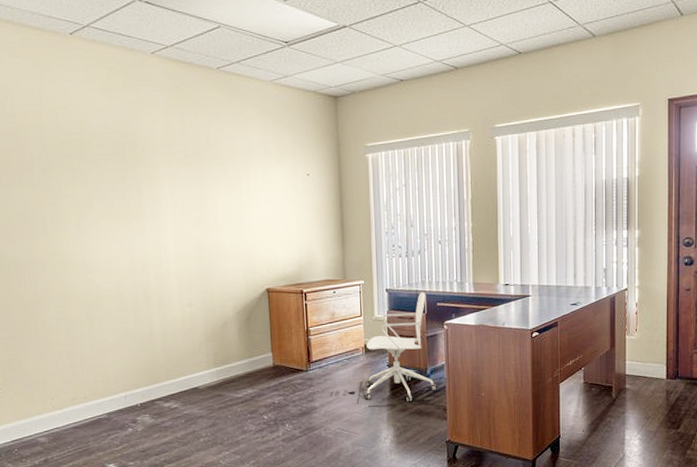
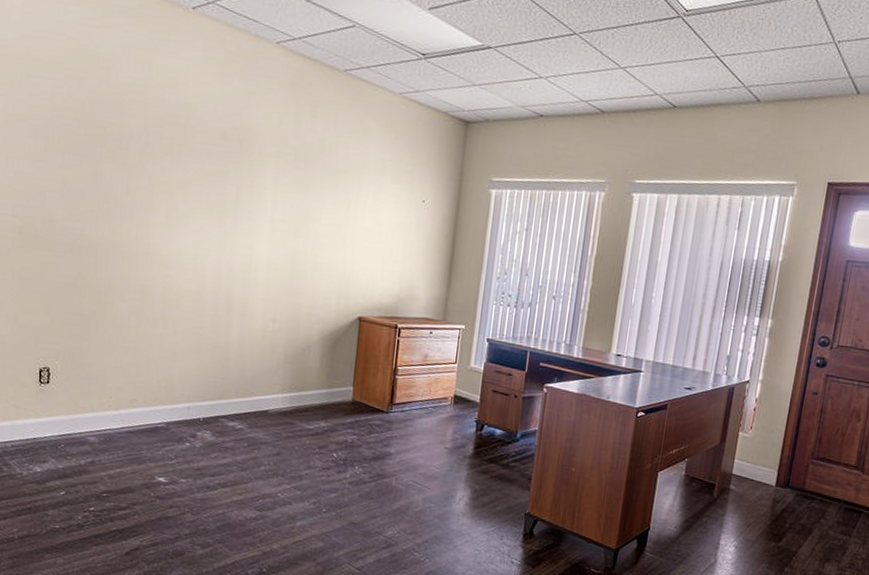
office chair: present [330,290,437,407] -> none [408,345,530,471]

